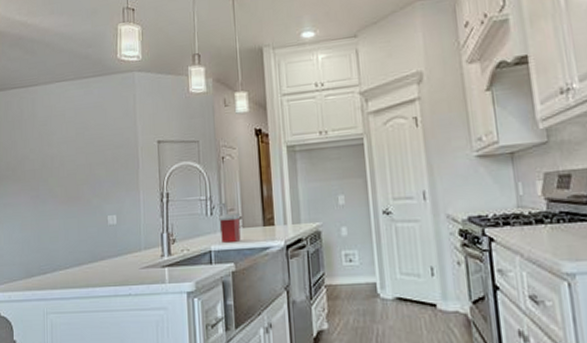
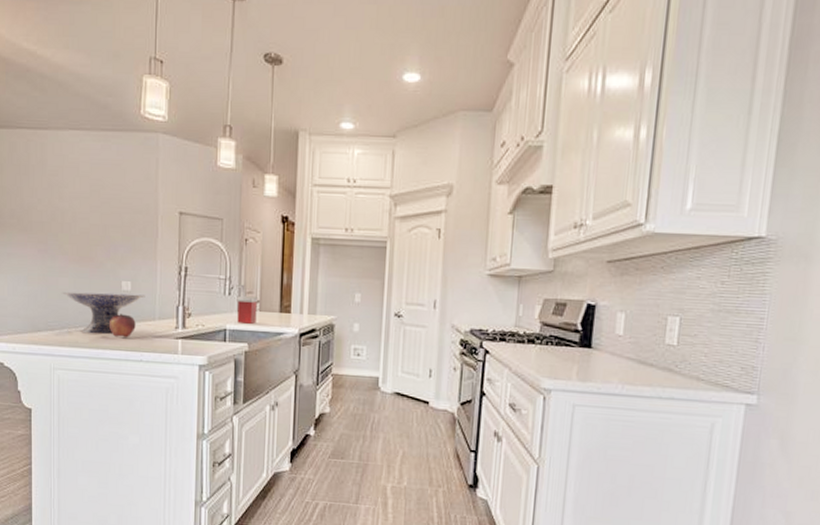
decorative bowl: none [52,226,131,273] -> present [61,291,145,335]
fruit: none [98,248,123,273] -> present [110,314,136,338]

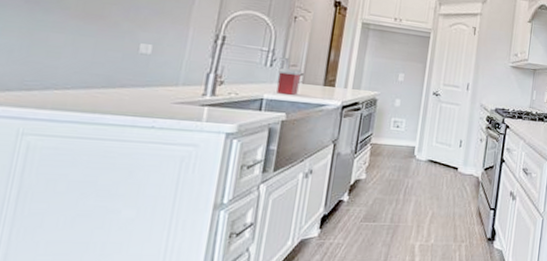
decorative bowl: present [61,291,145,335] -> none [50,48,169,99]
fruit: present [110,314,136,338] -> none [115,77,152,103]

